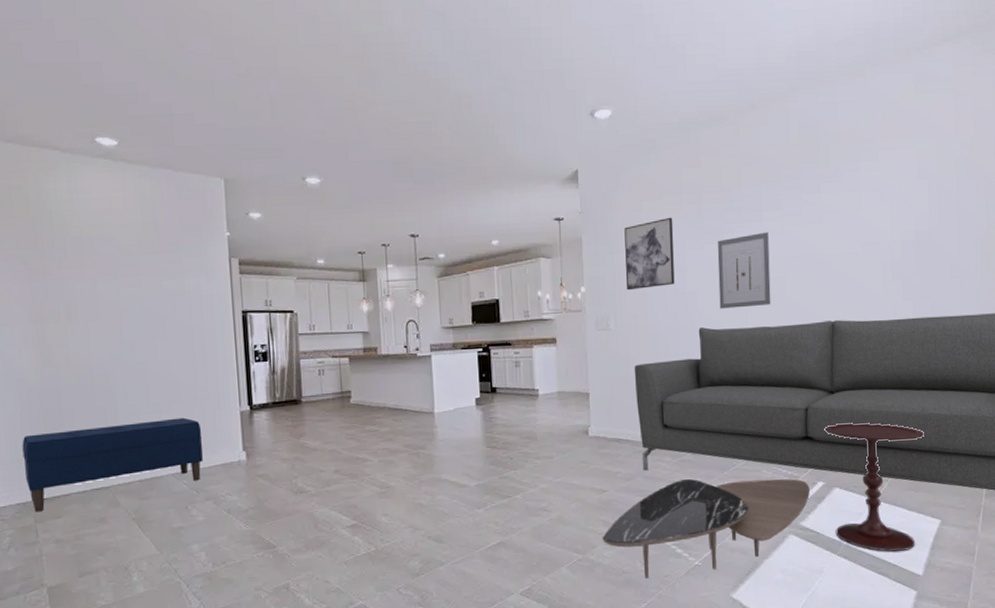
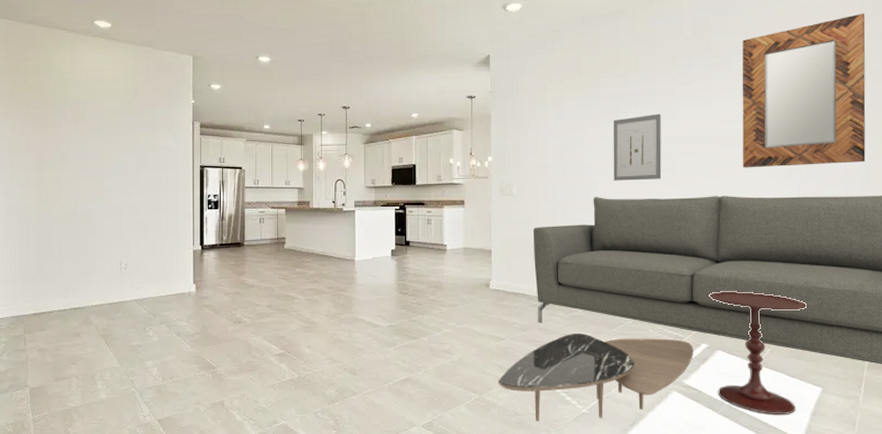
bench: present [22,417,204,512] -> none [19,253,161,325]
wall art: present [624,217,675,291] -> none [528,98,574,161]
home mirror: none [852,115,981,289] -> present [742,13,866,168]

